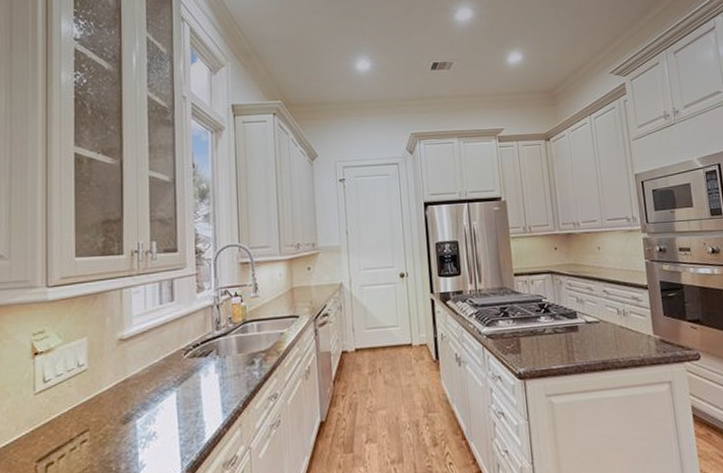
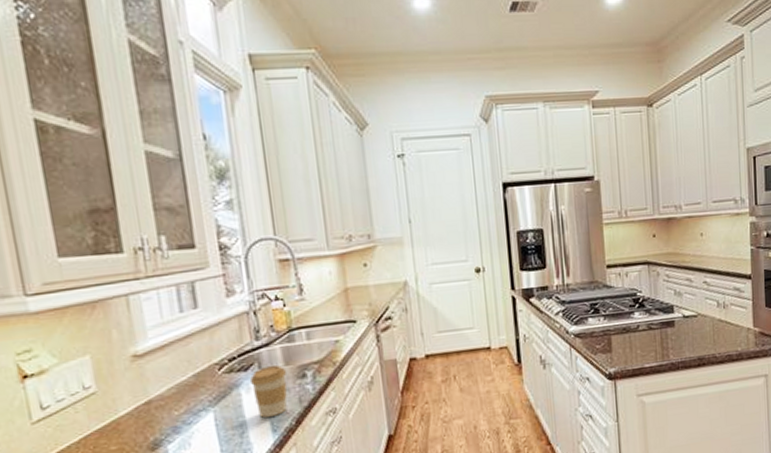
coffee cup: none [208,352,239,399] -> present [249,364,287,418]

